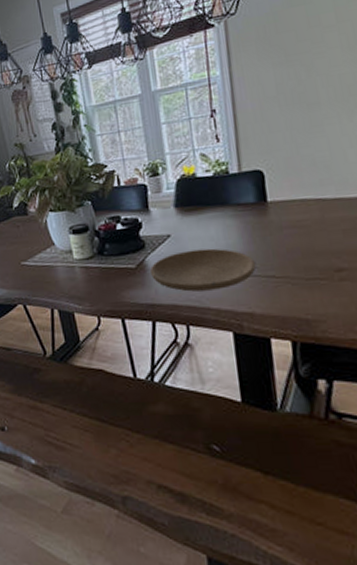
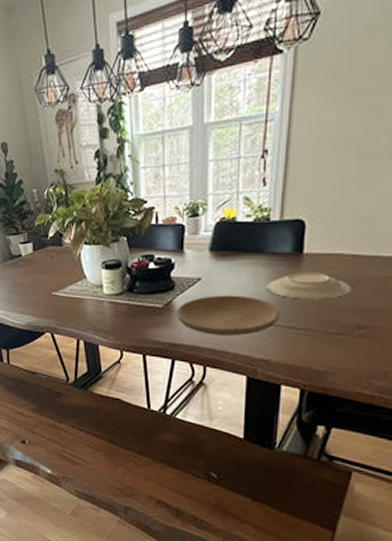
plate: none [236,218,322,247] -> present [266,272,351,300]

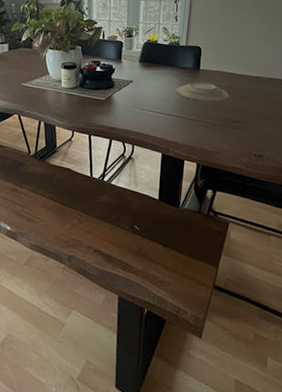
plate: present [175,295,280,336] -> none [114,94,185,124]

